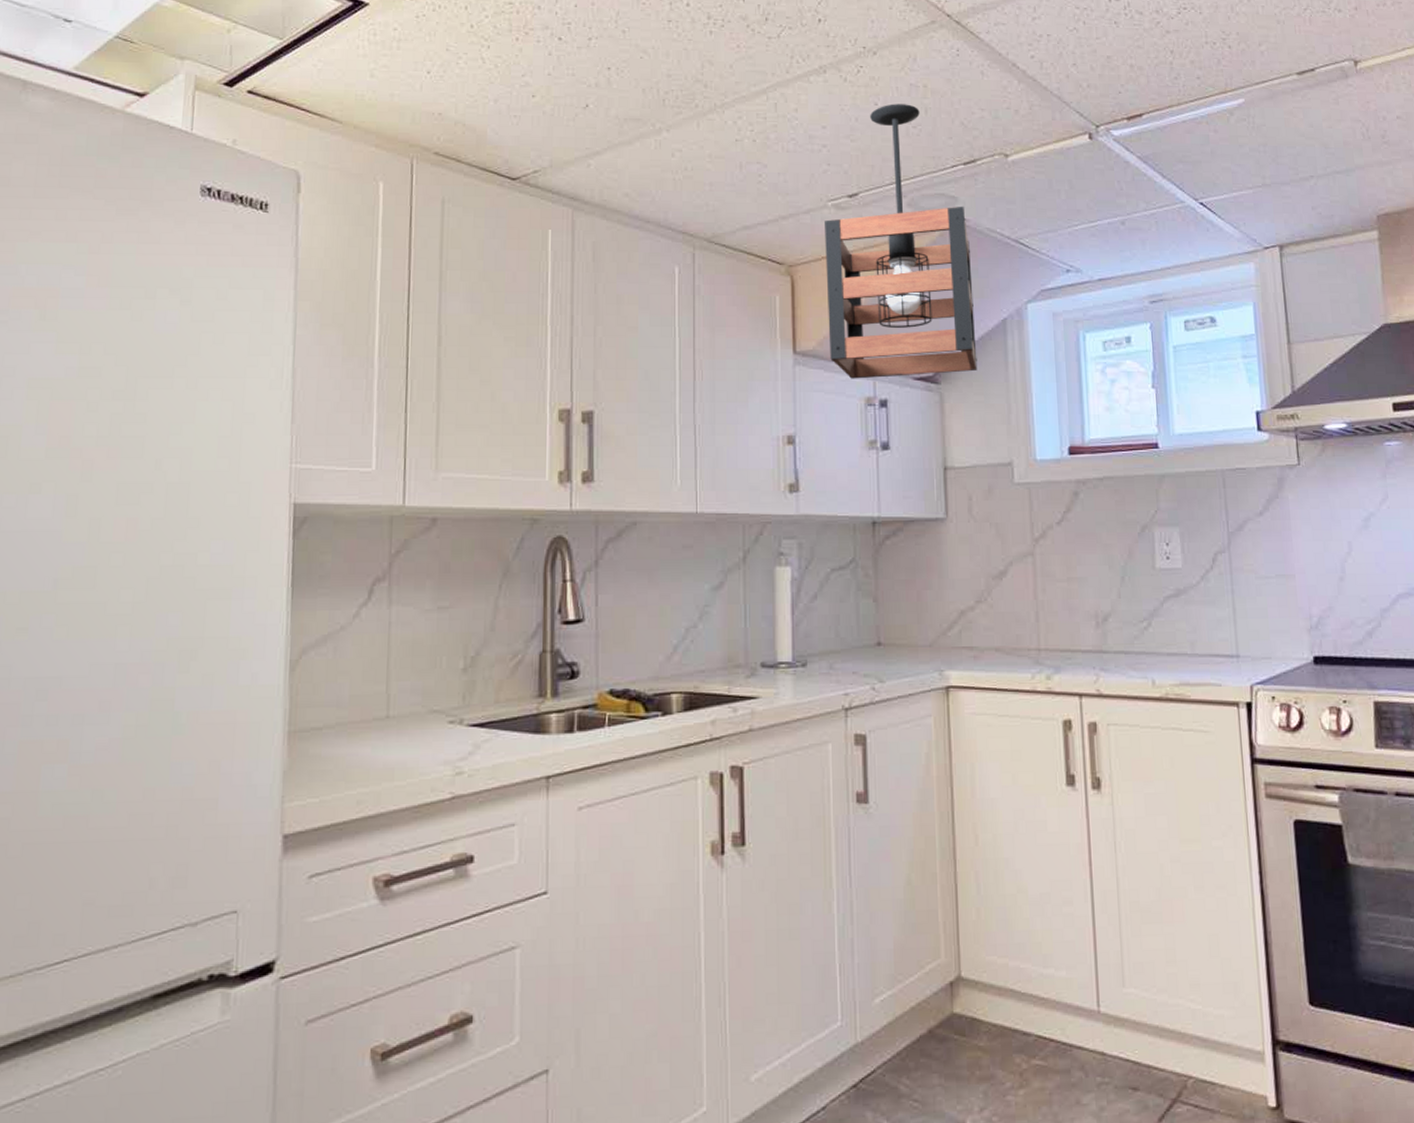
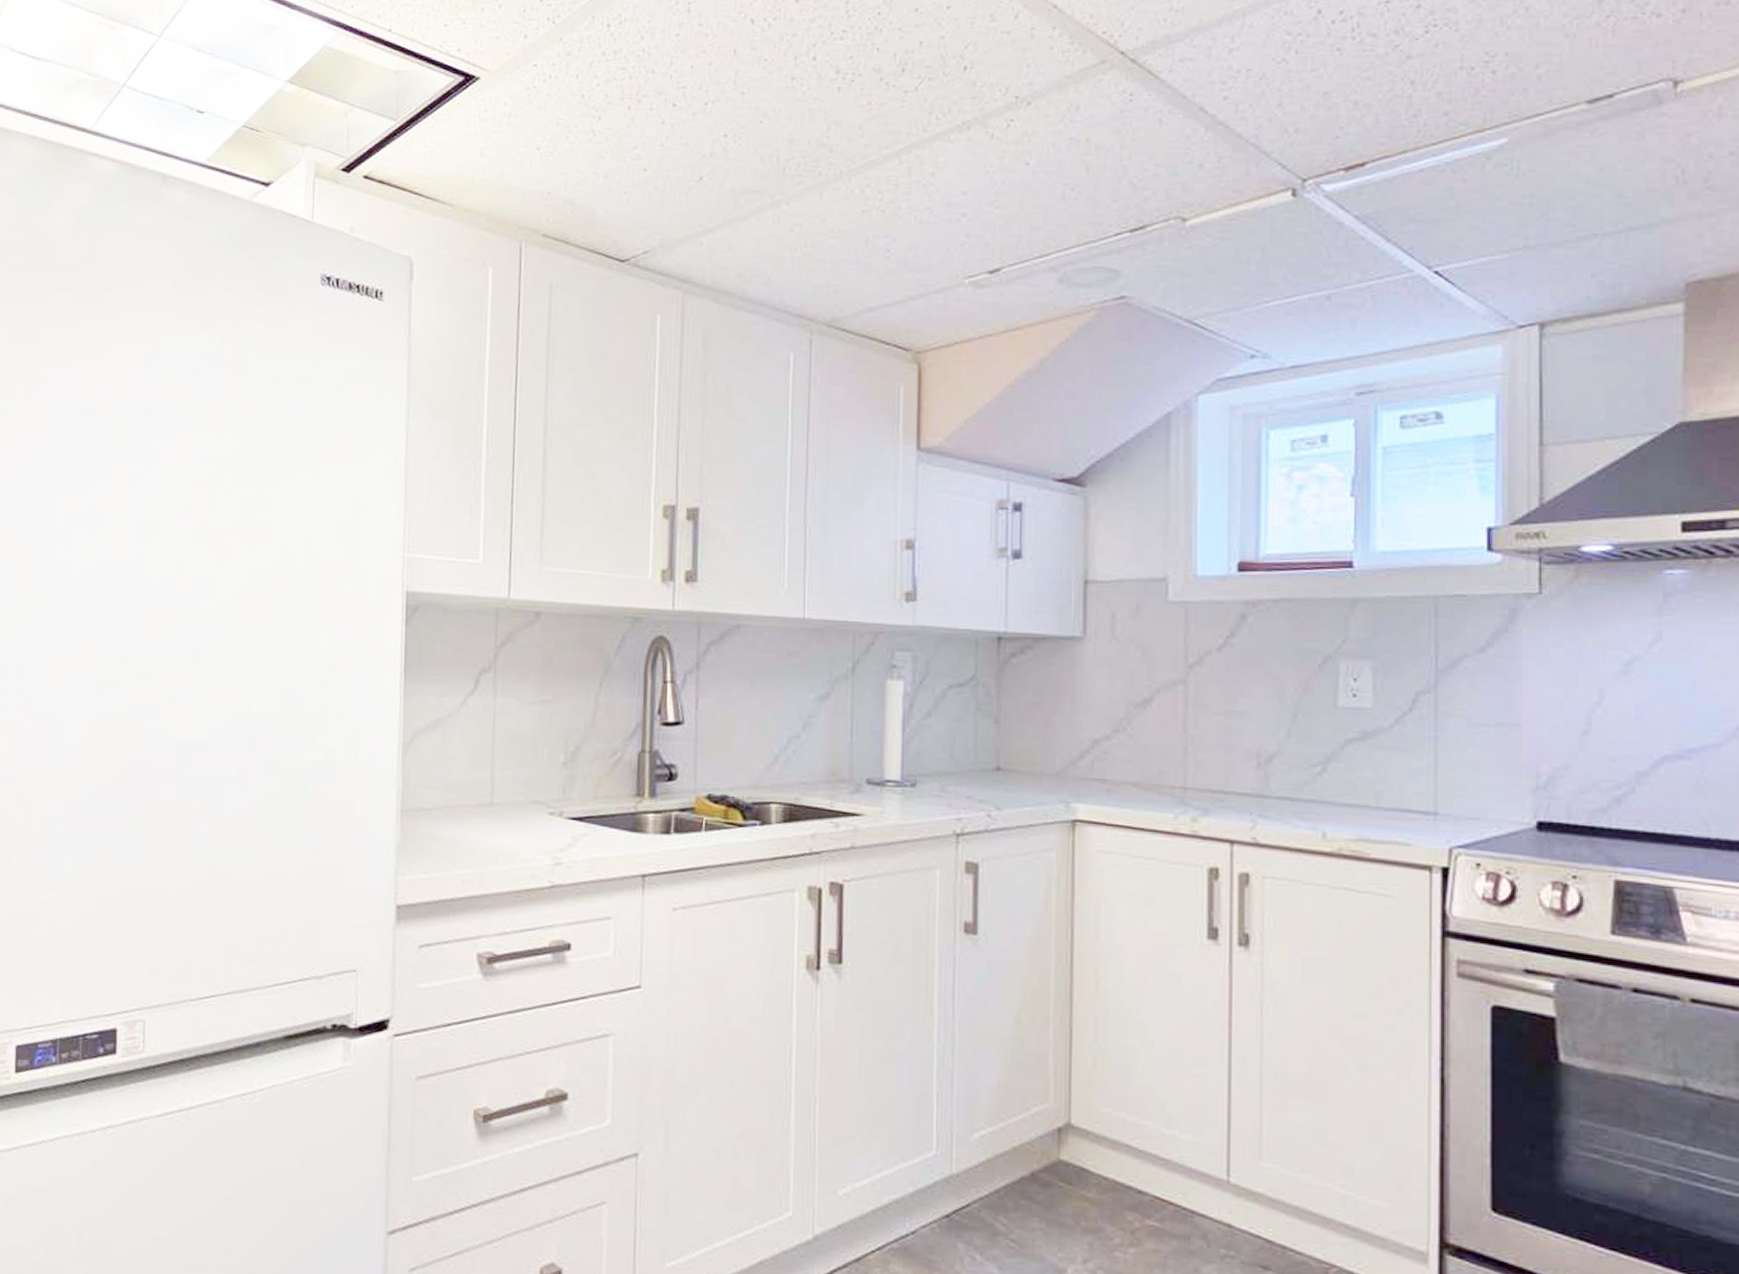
pendant light: present [825,103,978,379] -> none [958,162,1132,480]

